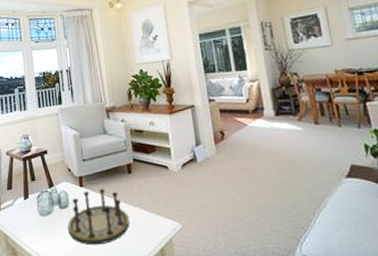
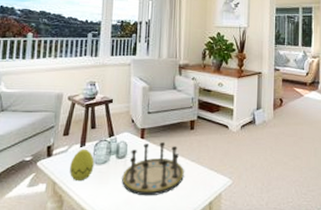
decorative egg: none [17,201,40,234] -> present [70,149,94,182]

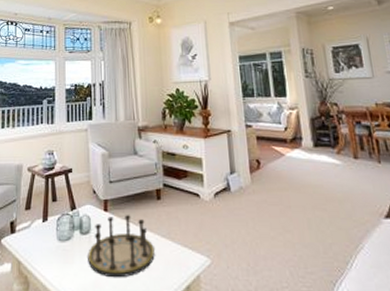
decorative egg: present [70,149,94,182] -> none [34,224,58,261]

